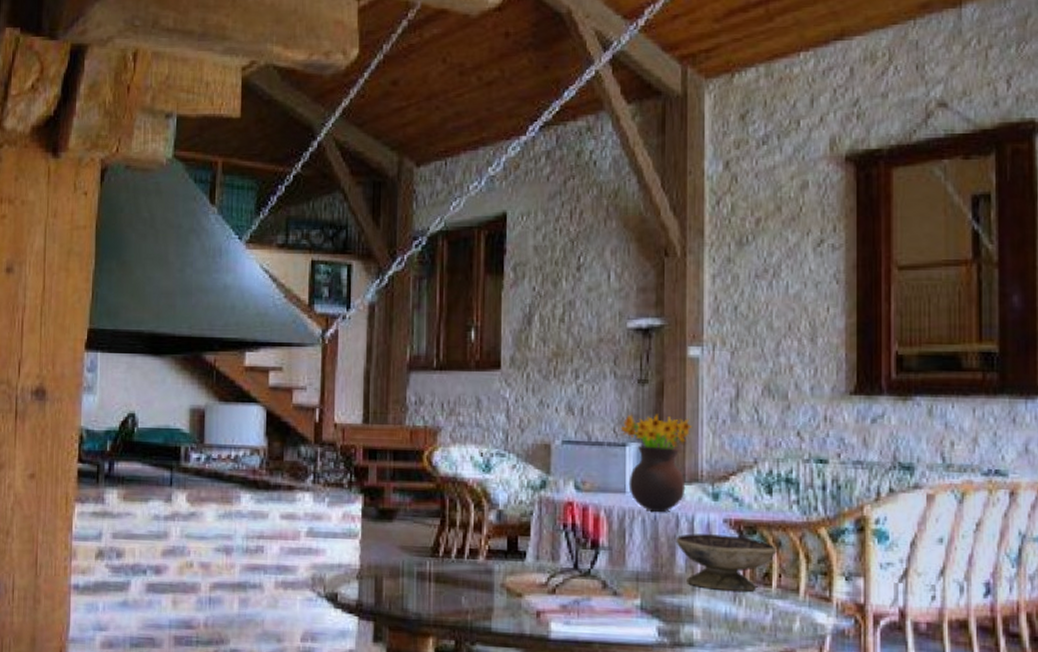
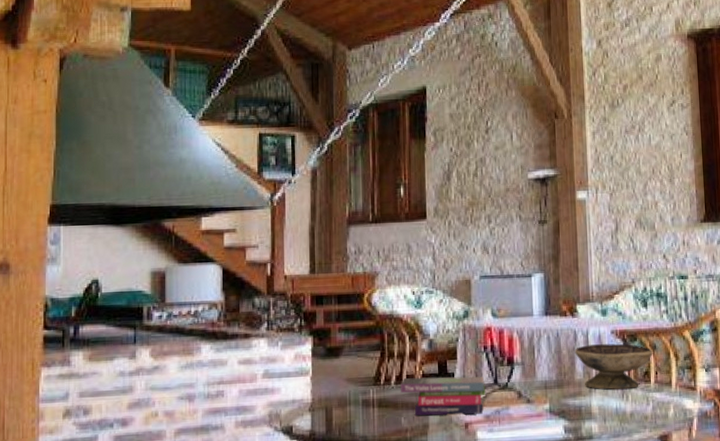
books: none [461,552,563,603] -> present [400,376,485,416]
flower arrangement: present [620,413,693,512] -> none [527,248,584,329]

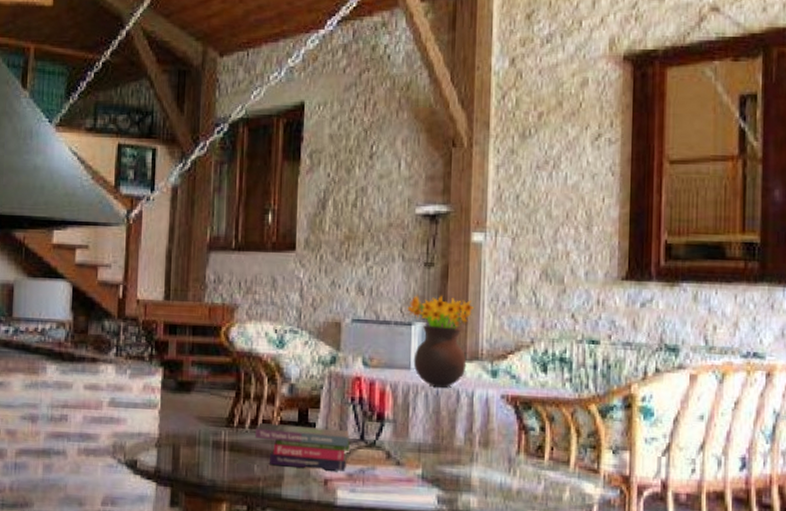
flower arrangement: none [527,248,584,329] -> present [407,294,475,388]
decorative bowl: present [574,343,653,390] -> none [456,408,550,463]

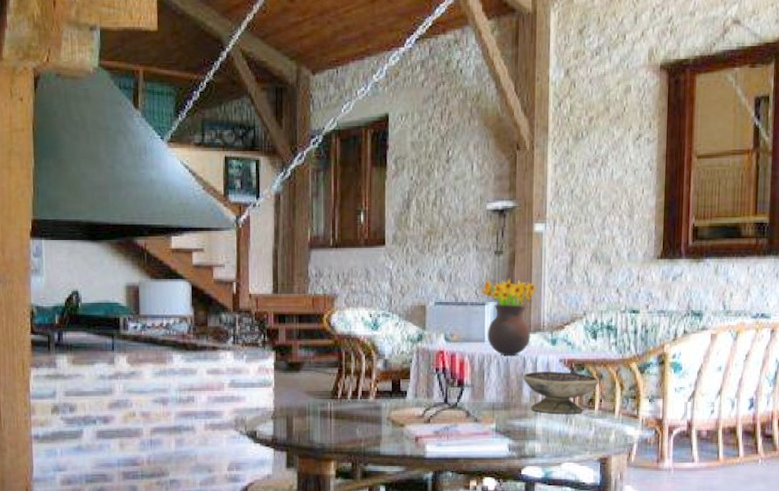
books: present [254,423,350,471] -> none [355,393,436,430]
decorative bowl: none [456,408,550,463] -> present [523,371,599,414]

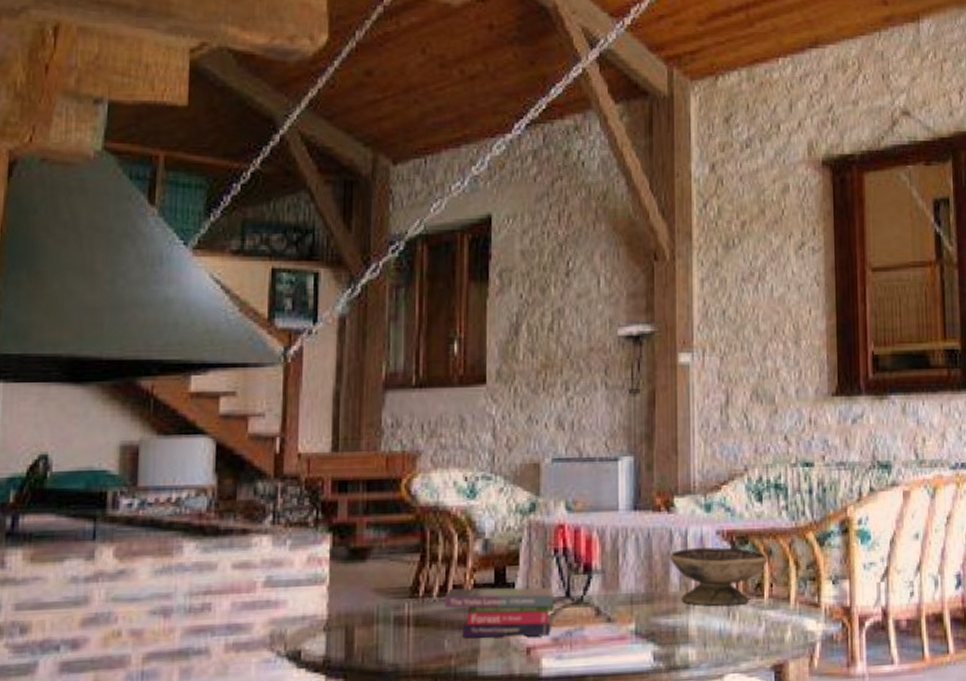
books: none [355,393,436,430] -> present [444,587,554,638]
flower arrangement: present [481,278,537,356] -> none [612,424,685,528]

